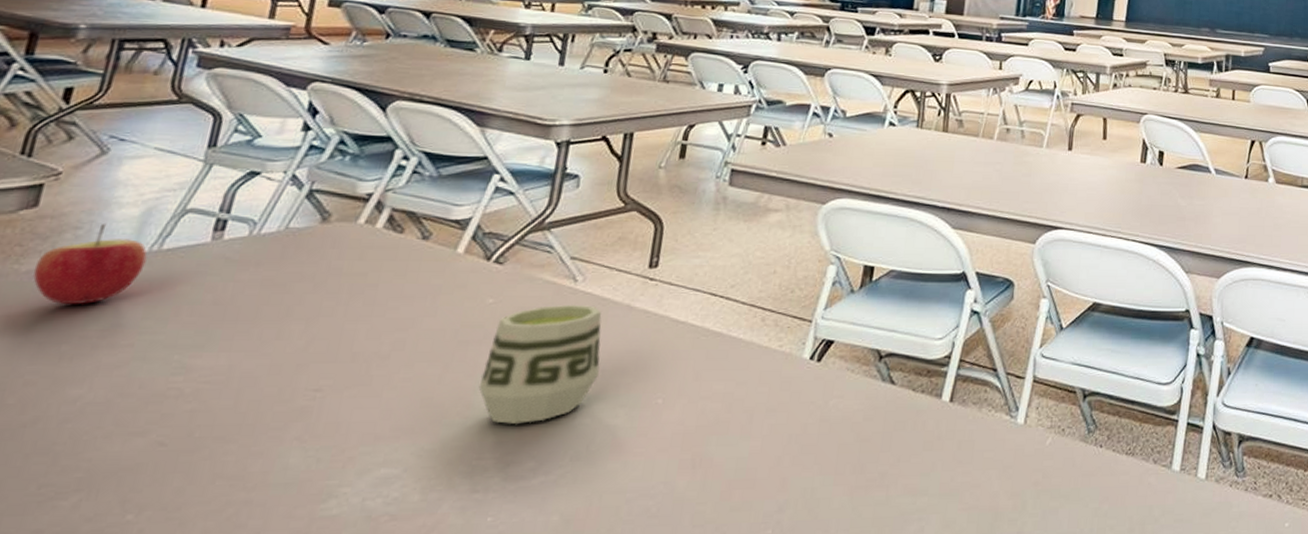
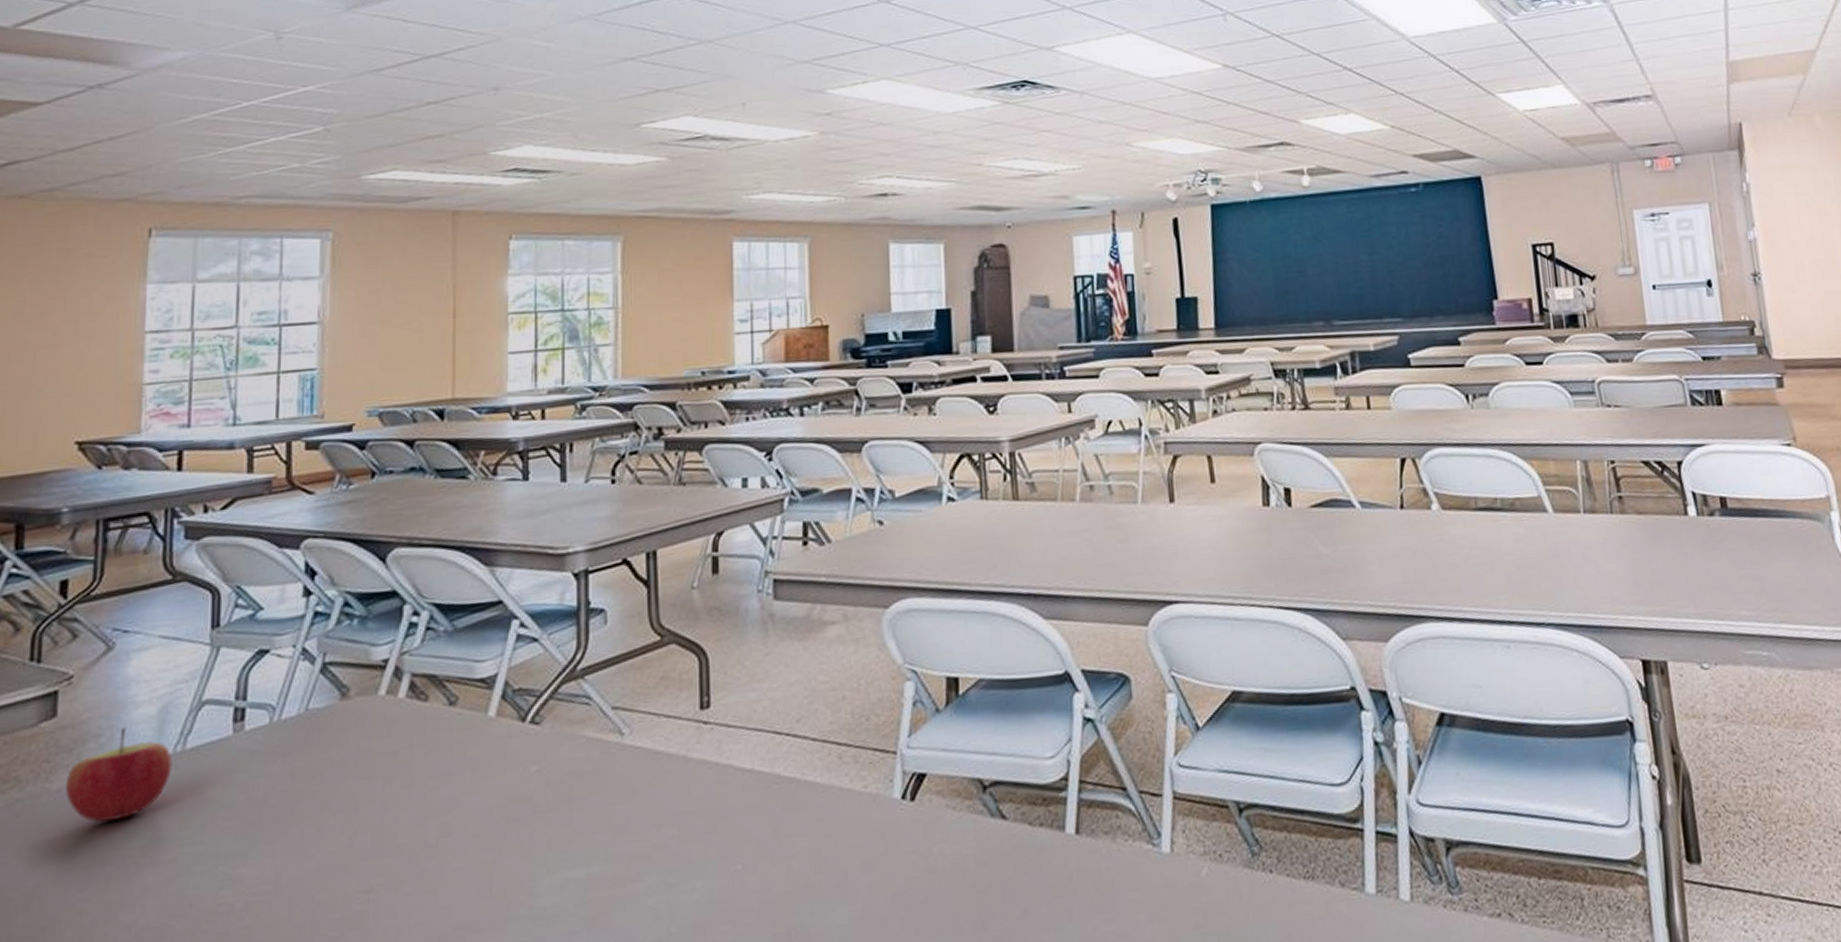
cup: present [478,304,602,424] -> none [538,761,665,911]

